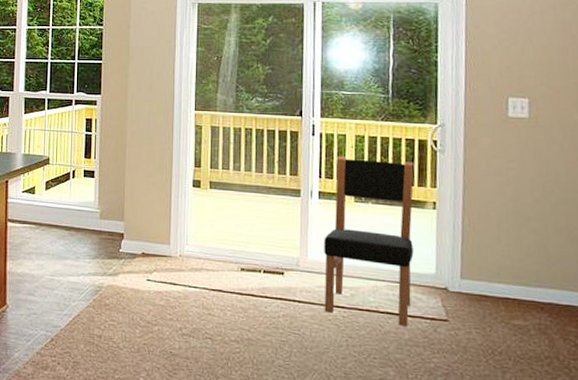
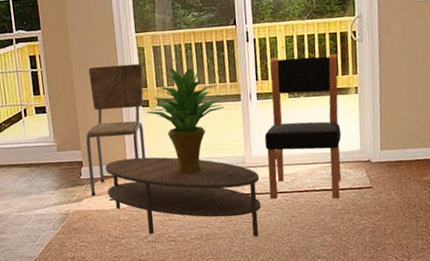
dining chair: none [128,138,198,273] -> present [86,64,146,197]
coffee table: none [146,238,314,353] -> present [105,157,261,237]
potted plant: none [197,150,281,267] -> present [147,67,224,174]

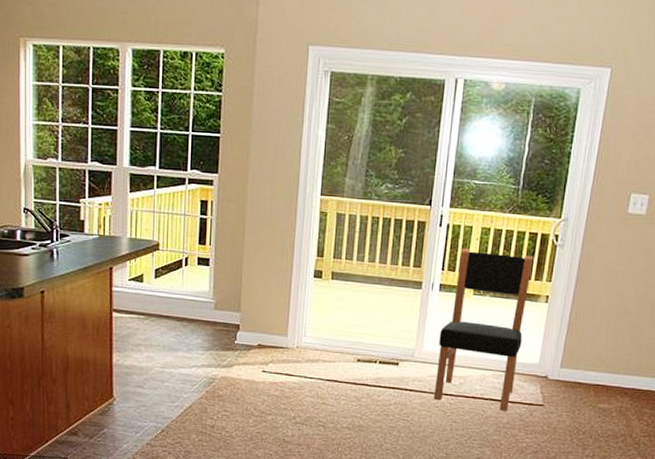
dining chair: present [86,64,146,197] -> none [243,224,322,365]
coffee table: present [105,157,261,237] -> none [261,330,426,437]
potted plant: present [147,67,224,174] -> none [318,239,402,358]

